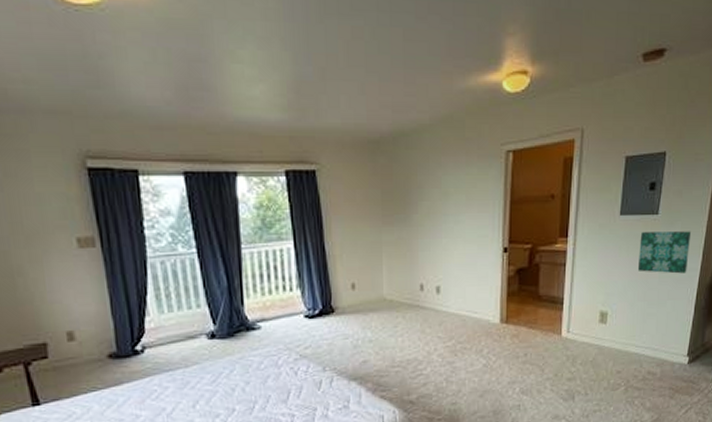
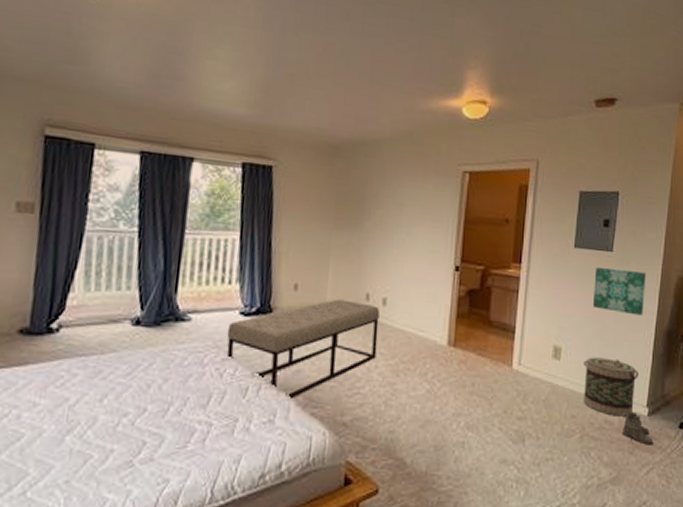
bench: none [295,292,435,388] -> present [226,299,380,401]
basket: none [628,316,680,368] -> present [584,357,638,417]
boots: none [663,362,693,389] -> present [621,412,654,445]

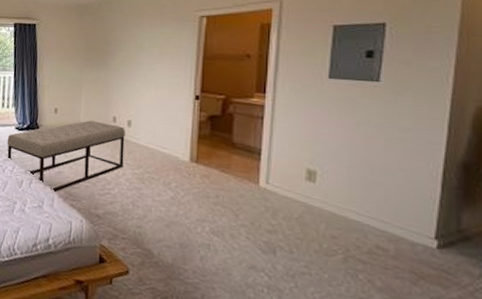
basket: present [584,357,638,417] -> none [345,182,421,246]
wall art: present [592,268,647,316] -> none [354,97,429,146]
boots: present [621,412,654,445] -> none [399,241,447,280]

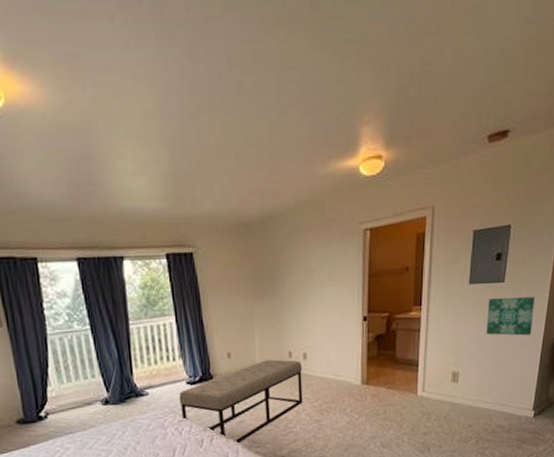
wall art: none [354,97,429,146] -> present [486,297,536,336]

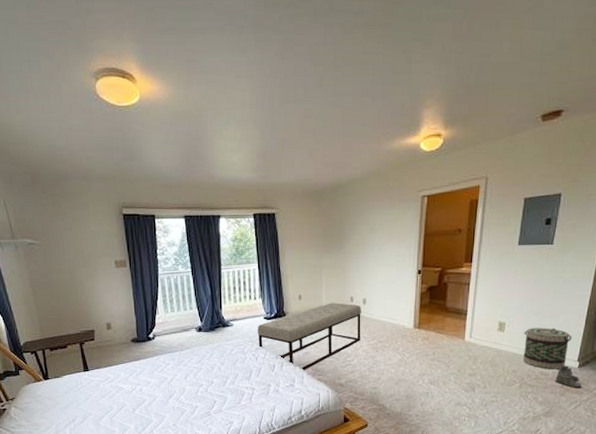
basket: none [478,374,526,421] -> present [523,327,572,370]
wall art: present [486,297,536,336] -> none [533,258,584,293]
boots: none [511,416,538,440] -> present [554,366,582,389]

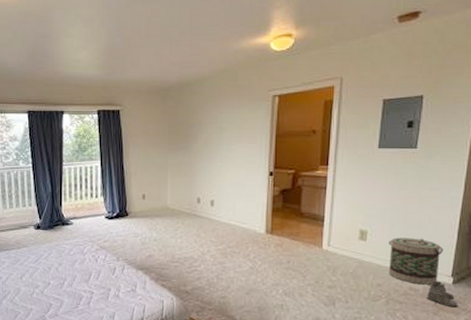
bench: present [257,303,361,372] -> none [98,204,209,277]

